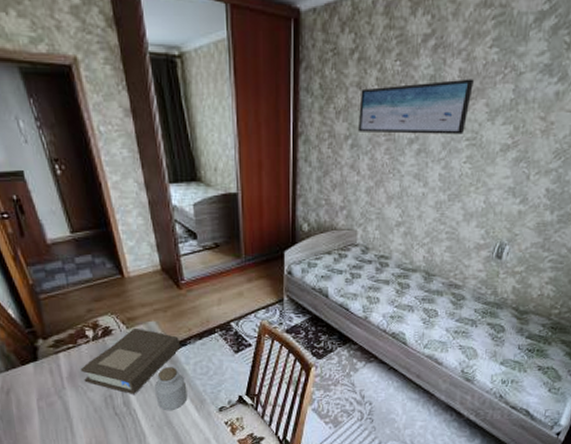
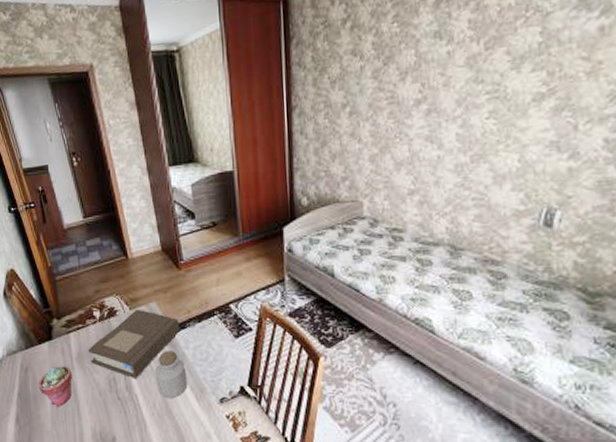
potted succulent: none [23,386,63,427] -> present [38,366,72,407]
wall art: present [357,79,474,135] -> none [355,28,488,99]

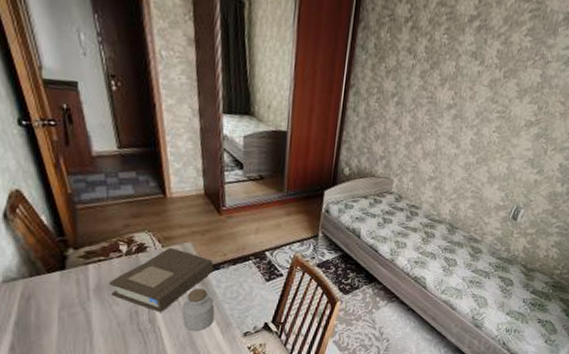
potted succulent: present [38,366,72,407] -> none [42,296,87,337]

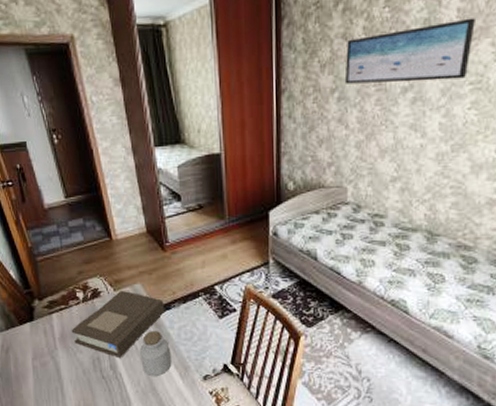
wall art: none [403,54,509,107] -> present [344,18,475,84]

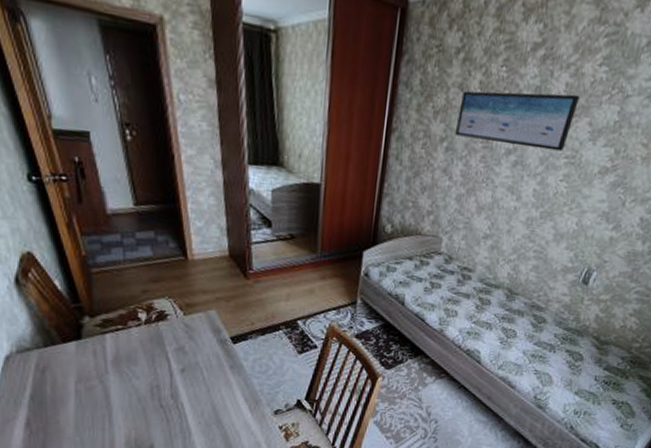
book: present [71,290,165,359] -> none [128,315,241,388]
jar: present [139,331,172,376] -> none [206,361,243,408]

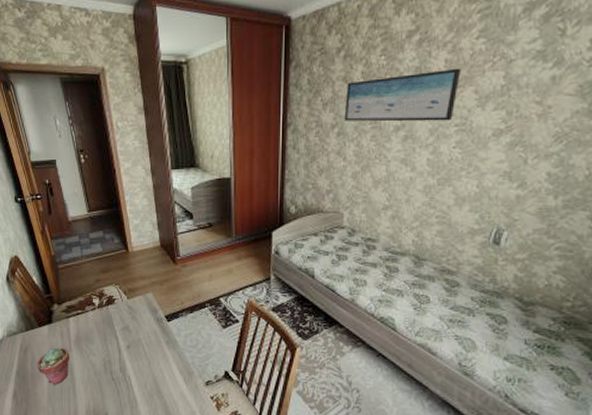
potted succulent: none [59,368,105,413] -> present [36,347,70,386]

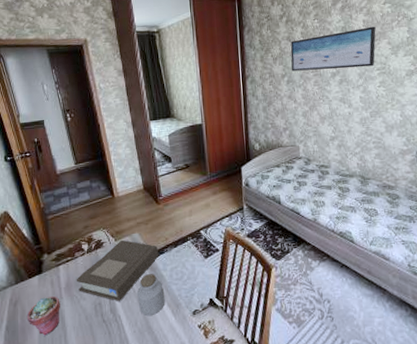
book: none [86,298,174,362] -> present [76,239,159,302]
jar: none [147,337,177,380] -> present [136,274,165,316]

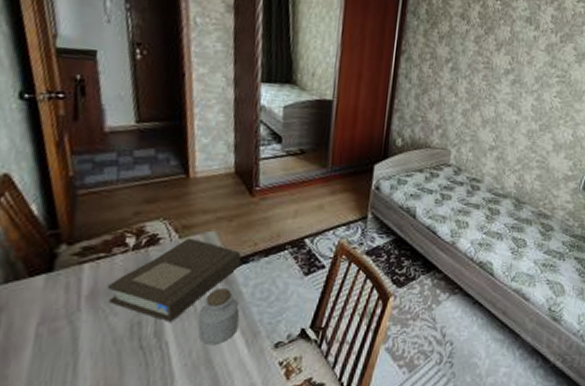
potted succulent: present [26,296,60,336] -> none [14,306,76,363]
wall art: present [290,26,376,72] -> none [458,19,564,72]

